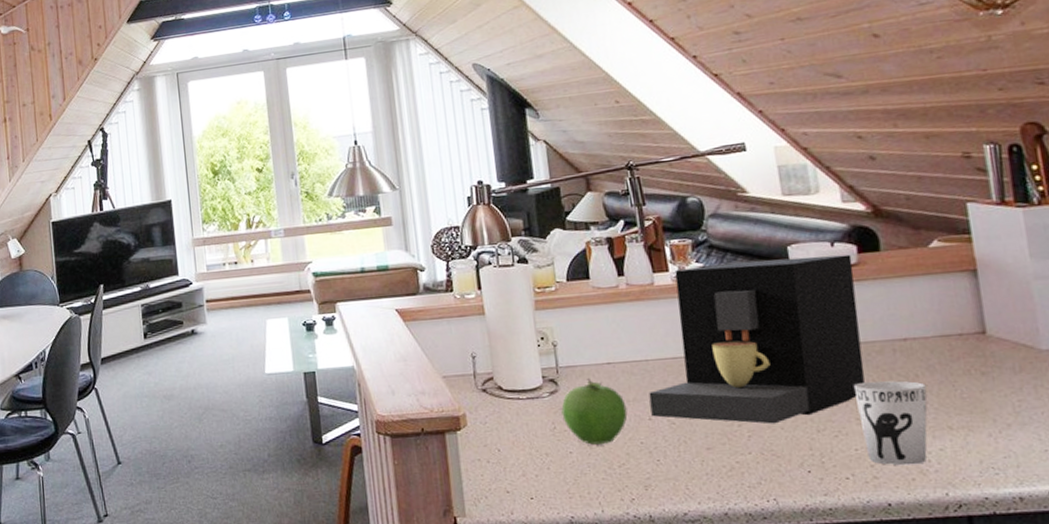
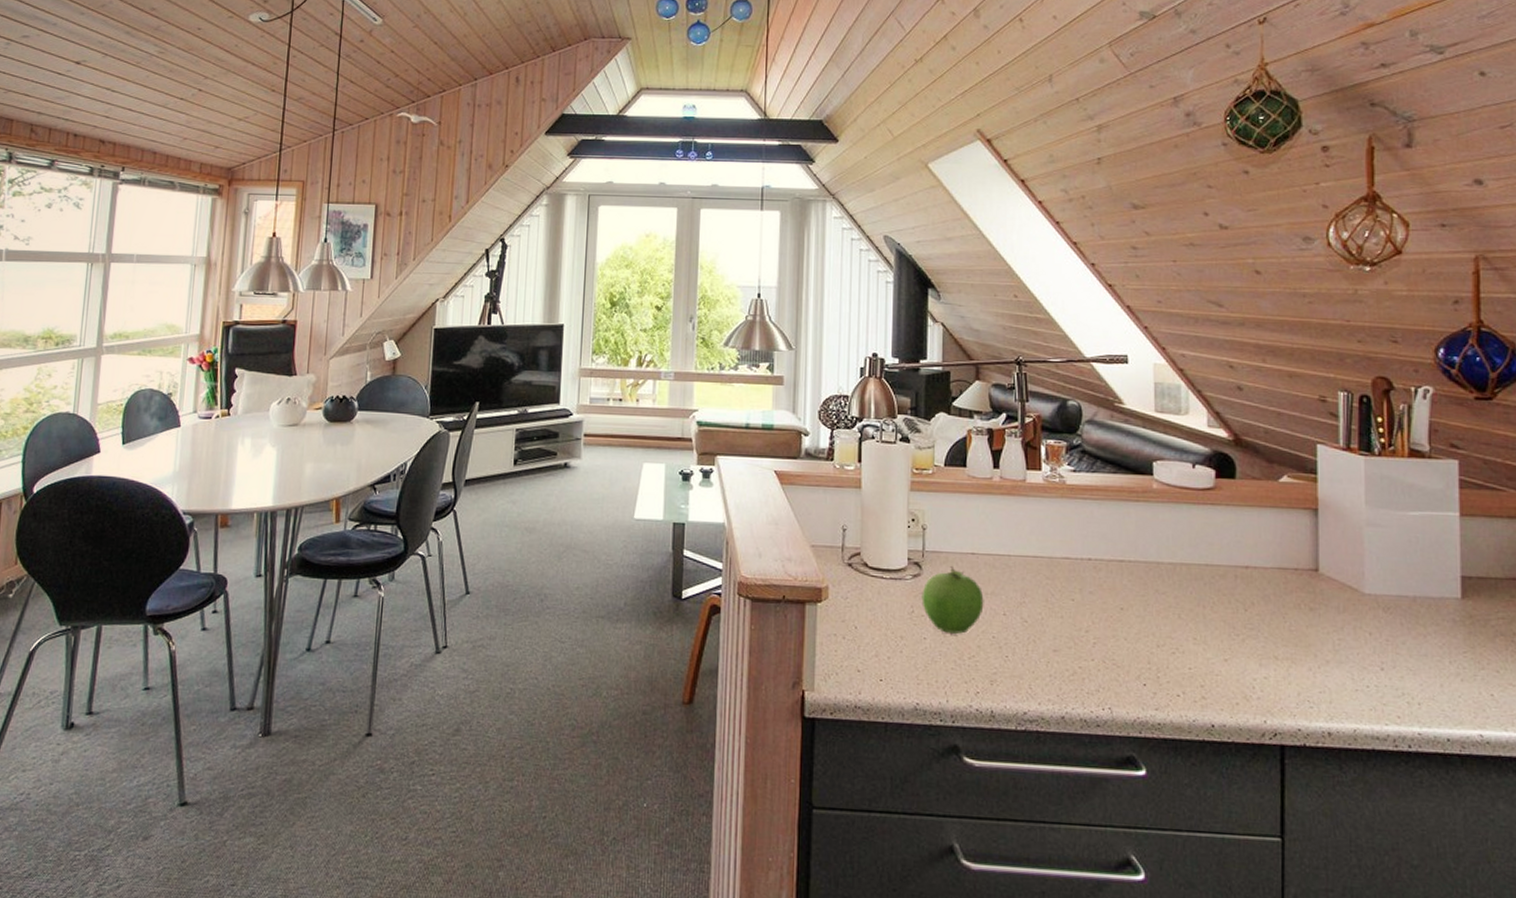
coffee maker: present [649,254,865,424] -> none [1006,469,1209,634]
cup: present [853,380,927,466] -> none [1195,604,1260,690]

